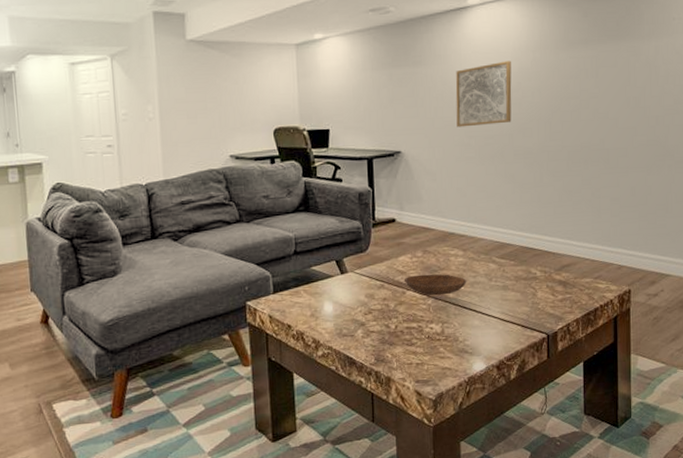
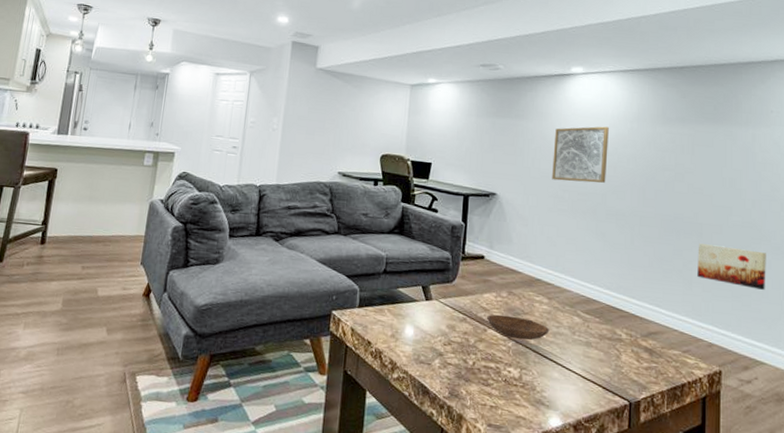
wall art: none [605,167,670,206] -> present [697,243,766,290]

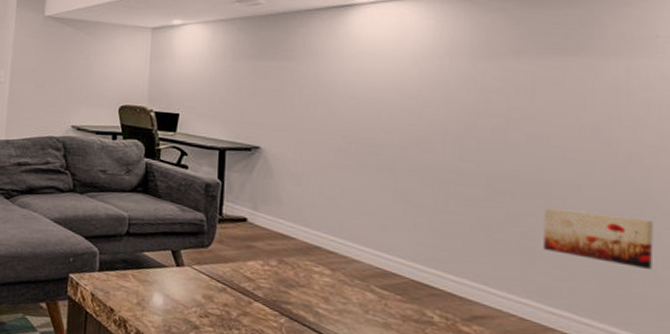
bowl: present [487,314,550,341] -> none [252,285,334,318]
wall art: present [552,126,609,183] -> none [332,64,409,134]

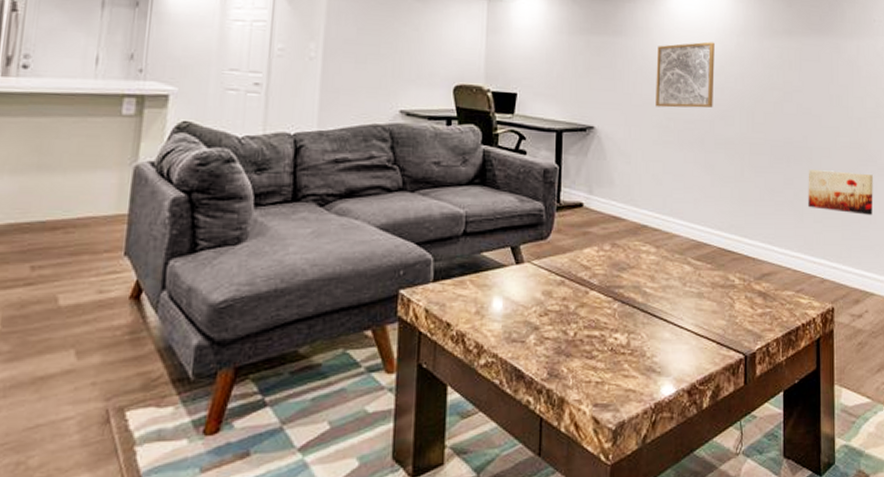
wall art: none [332,64,409,134] -> present [655,41,715,108]

